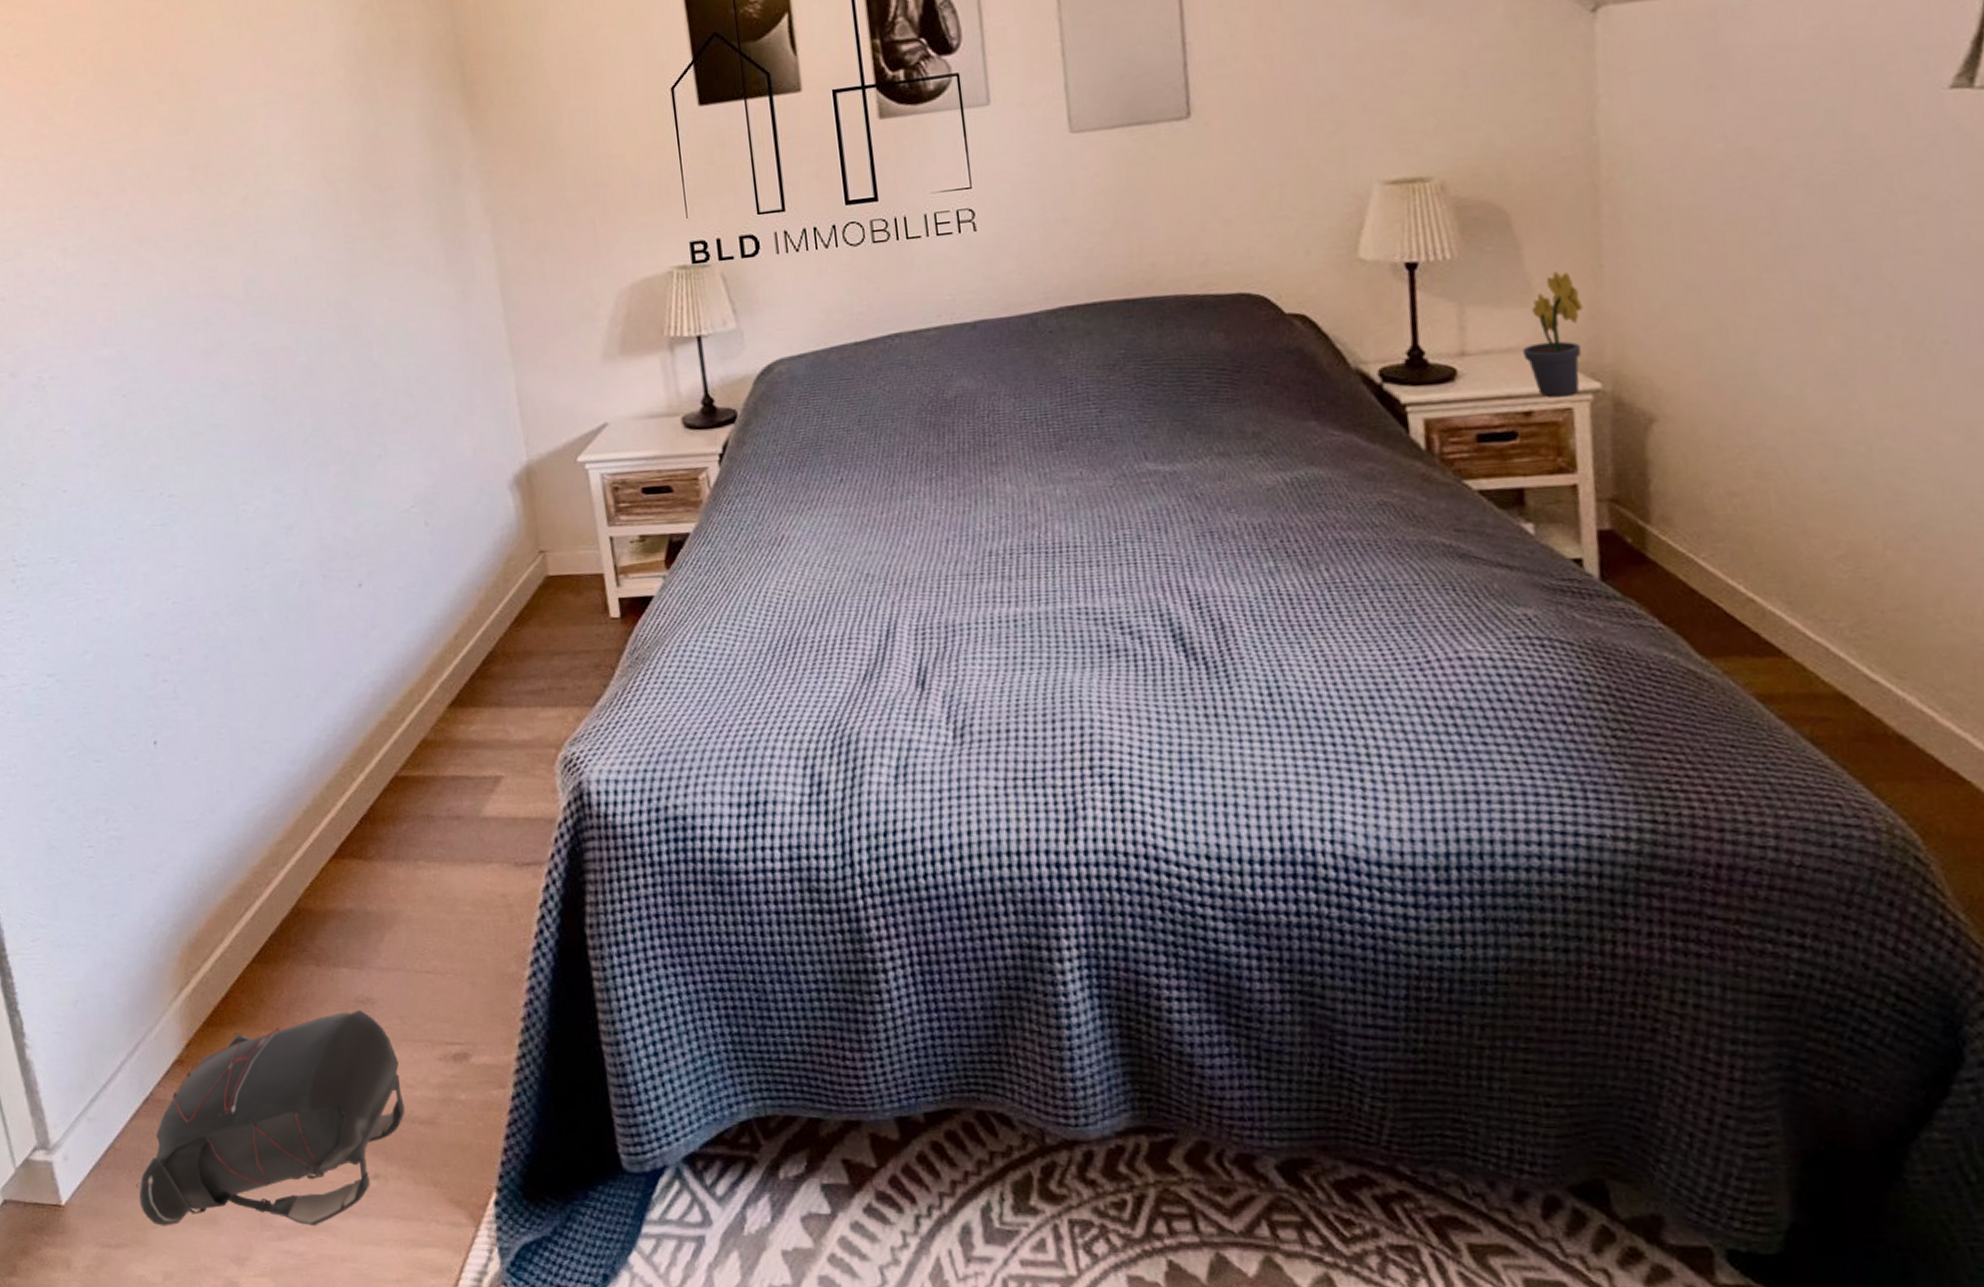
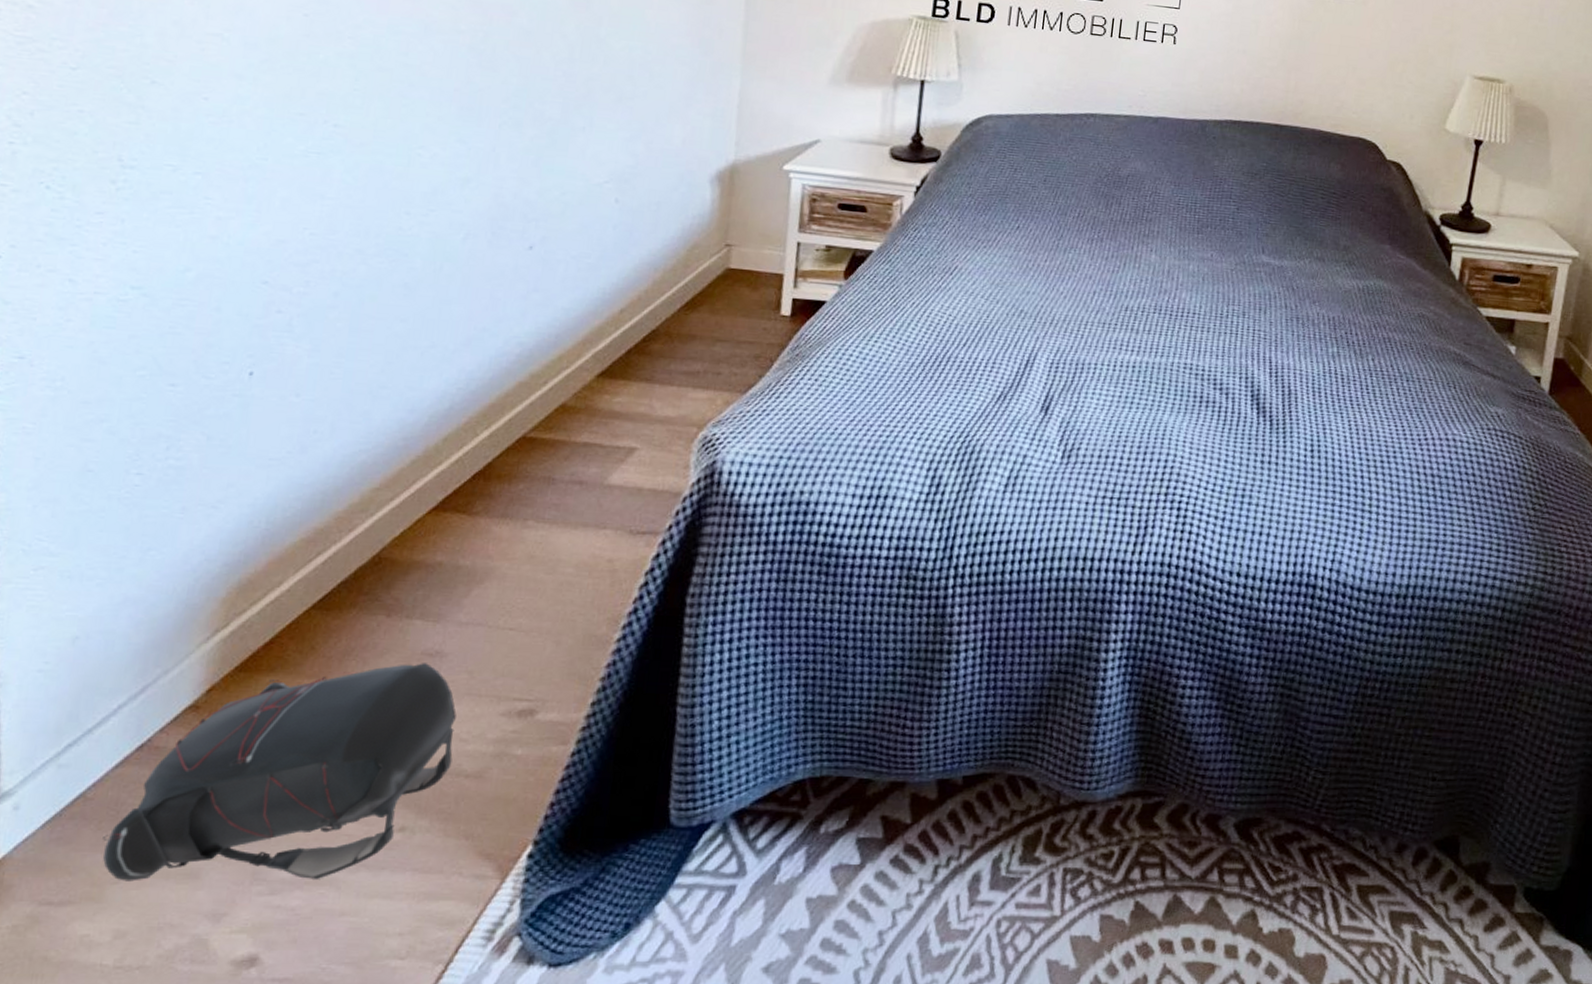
potted flower: present [1522,271,1583,397] -> none [1535,166,1580,258]

